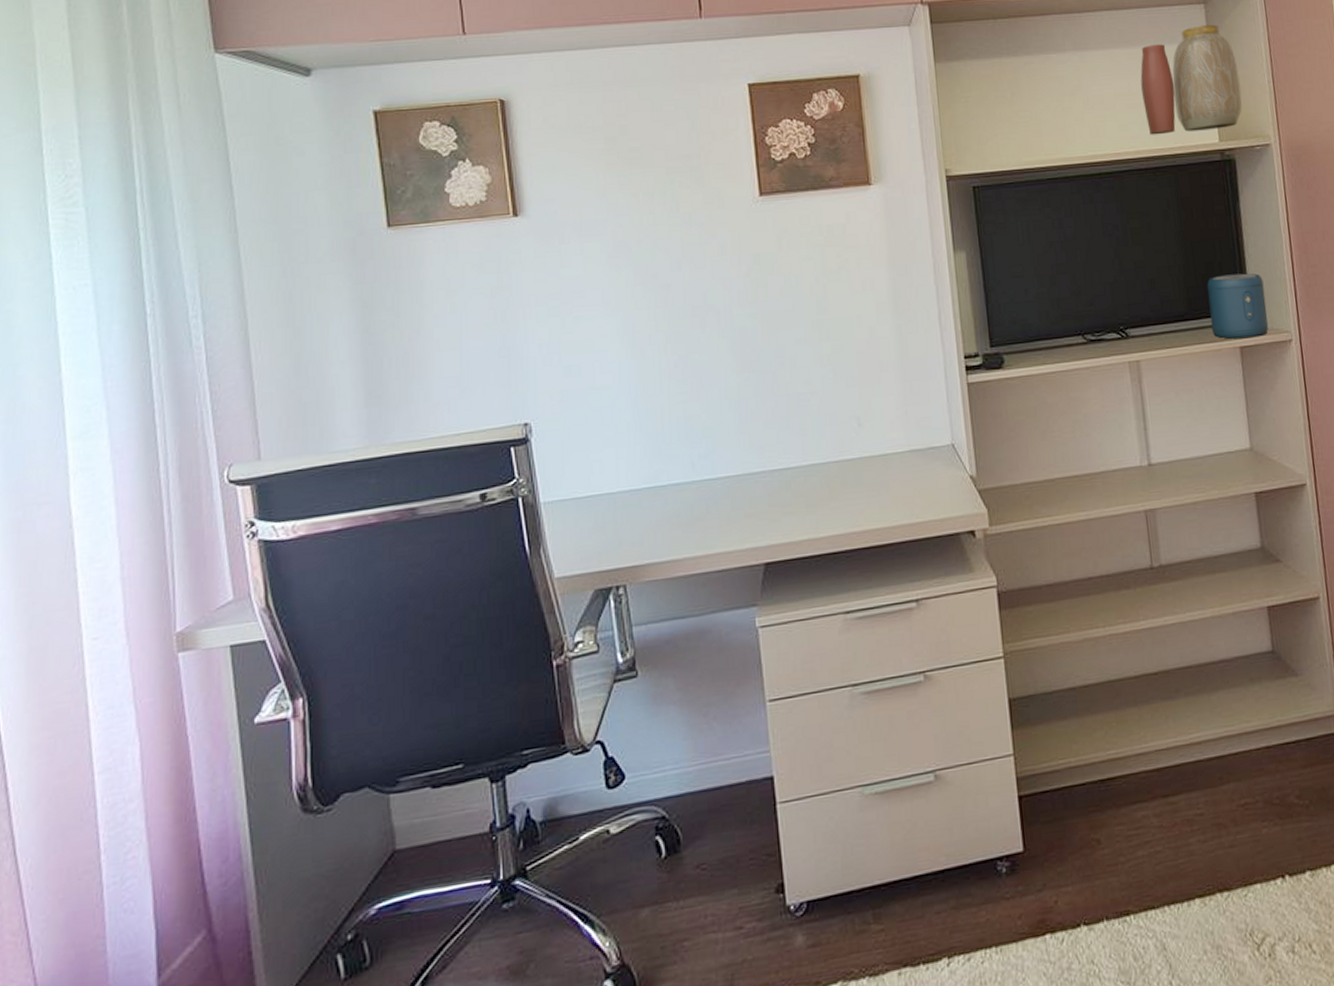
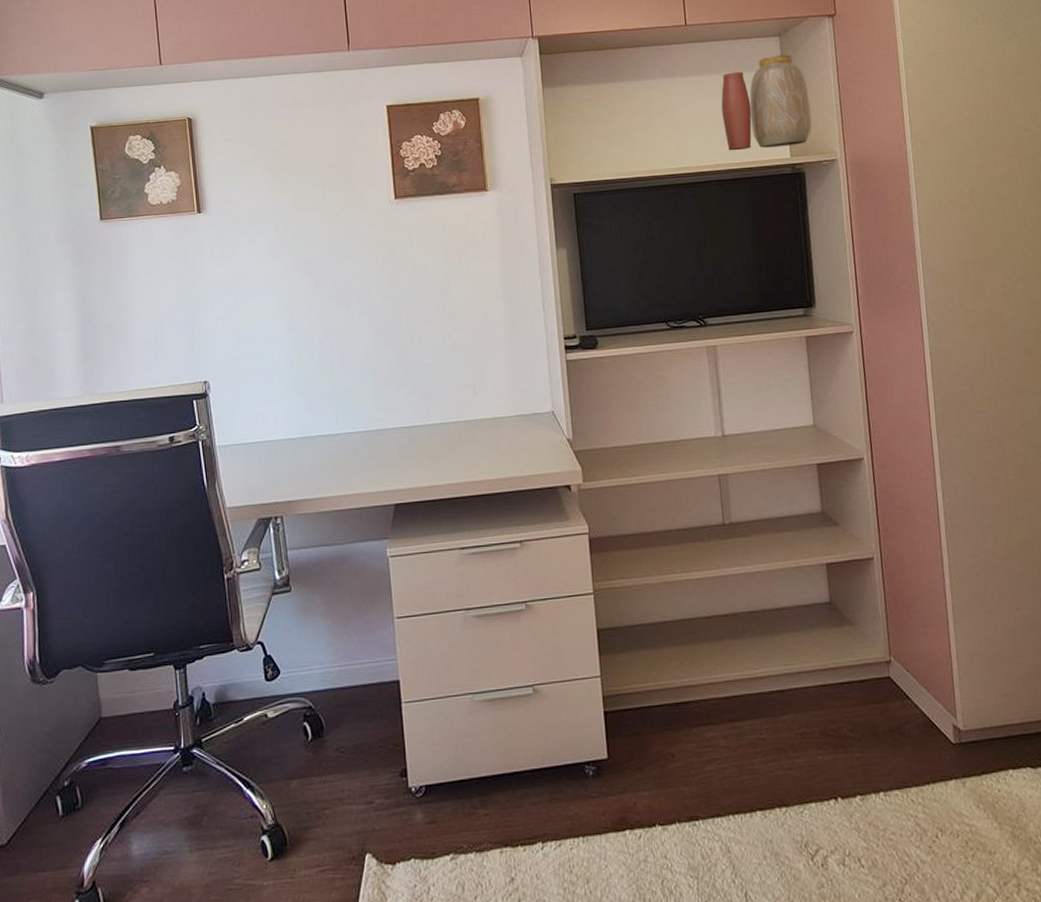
speaker: present [1206,273,1268,339] -> none [777,272,832,329]

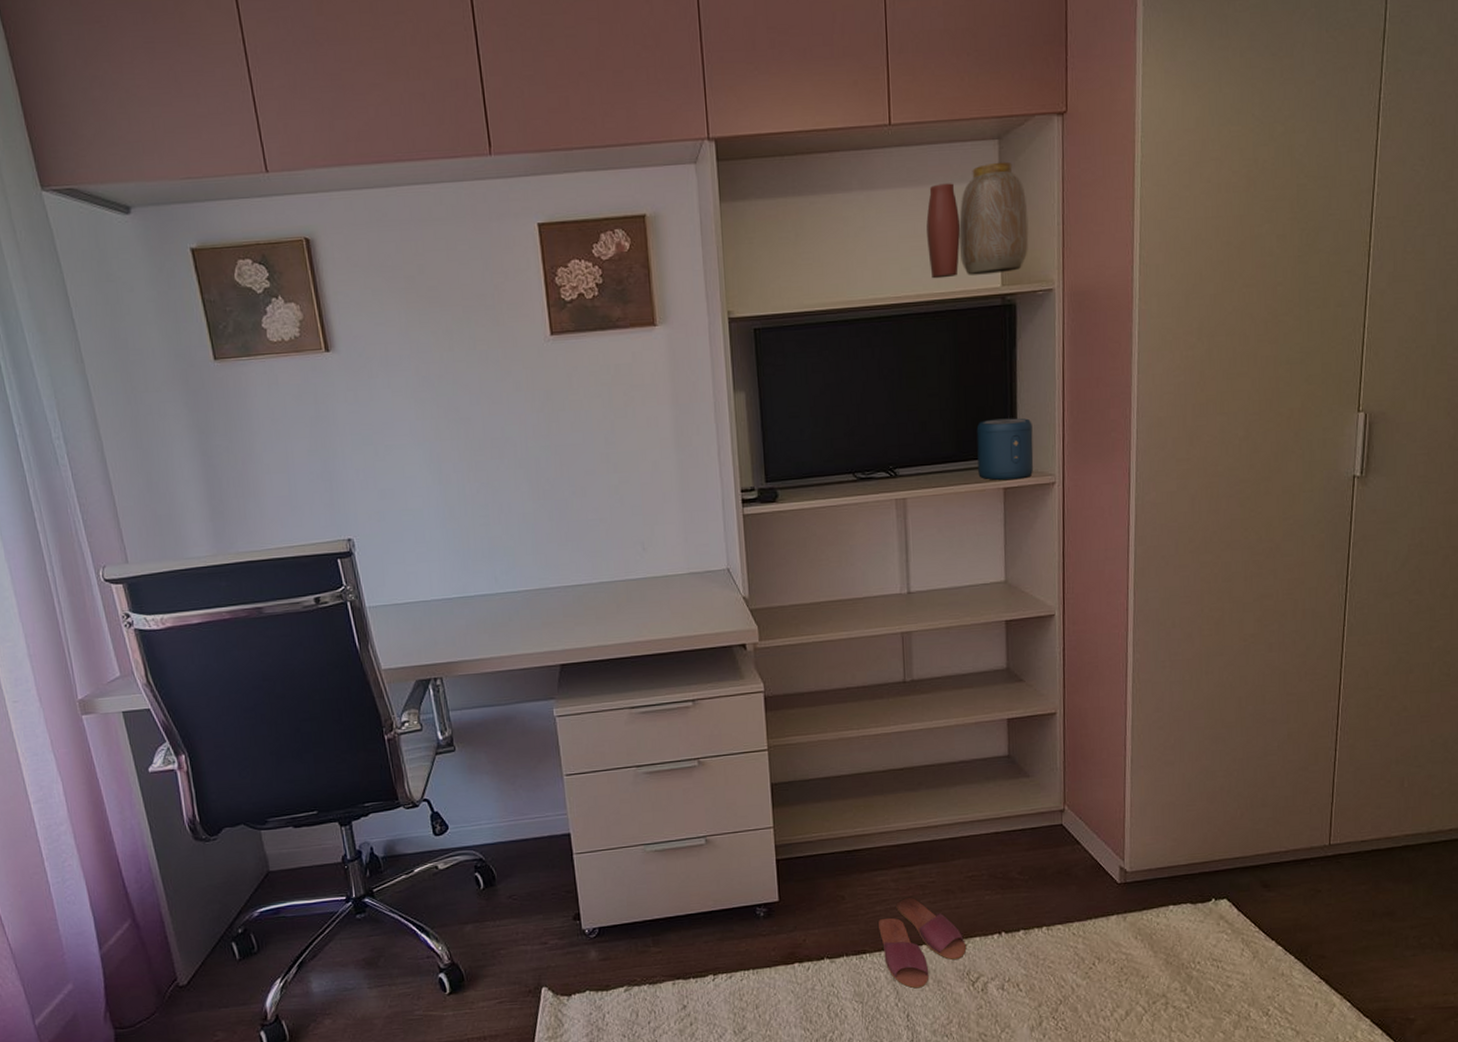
slippers: none [710,755,802,862] -> present [879,897,966,989]
speaker: none [777,272,832,329] -> present [976,418,1034,480]

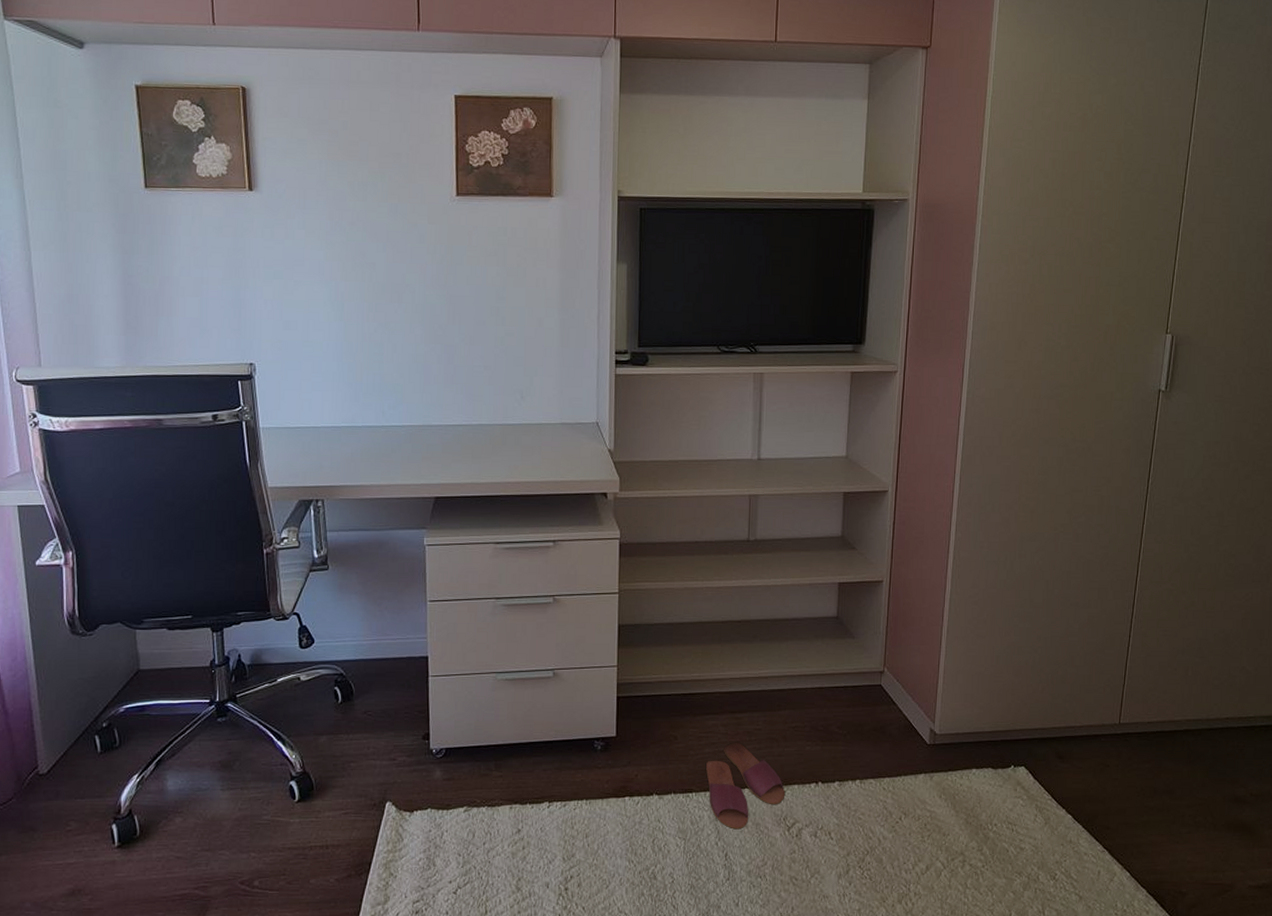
vase: present [926,183,961,279] -> none [800,97,831,181]
vase: present [958,161,1029,275] -> none [827,83,891,181]
speaker: present [976,418,1034,480] -> none [829,309,881,365]

